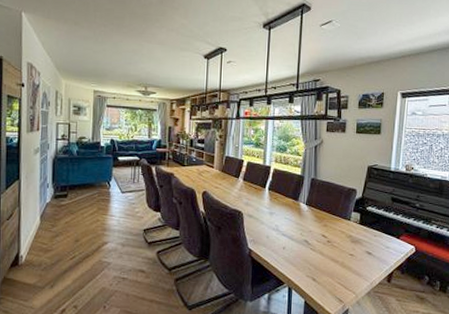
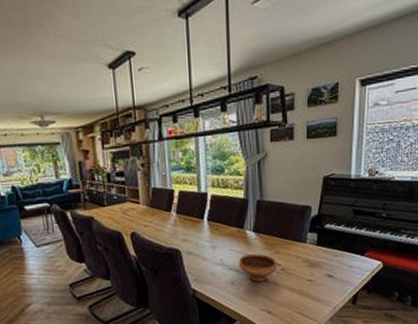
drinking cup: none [291,224,325,250] -> present [238,254,278,282]

